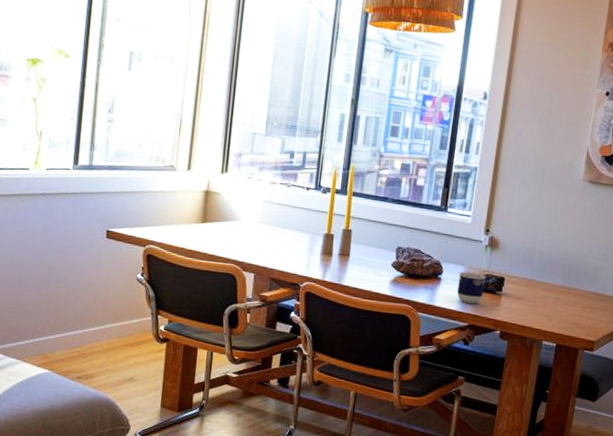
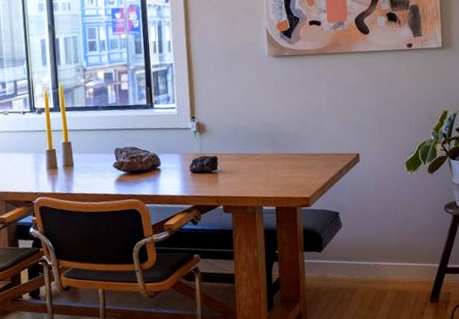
cup: present [457,271,486,304] -> none [176,157,201,187]

